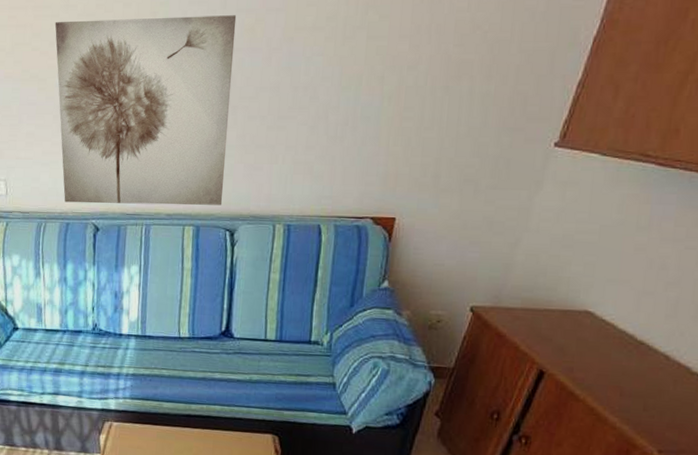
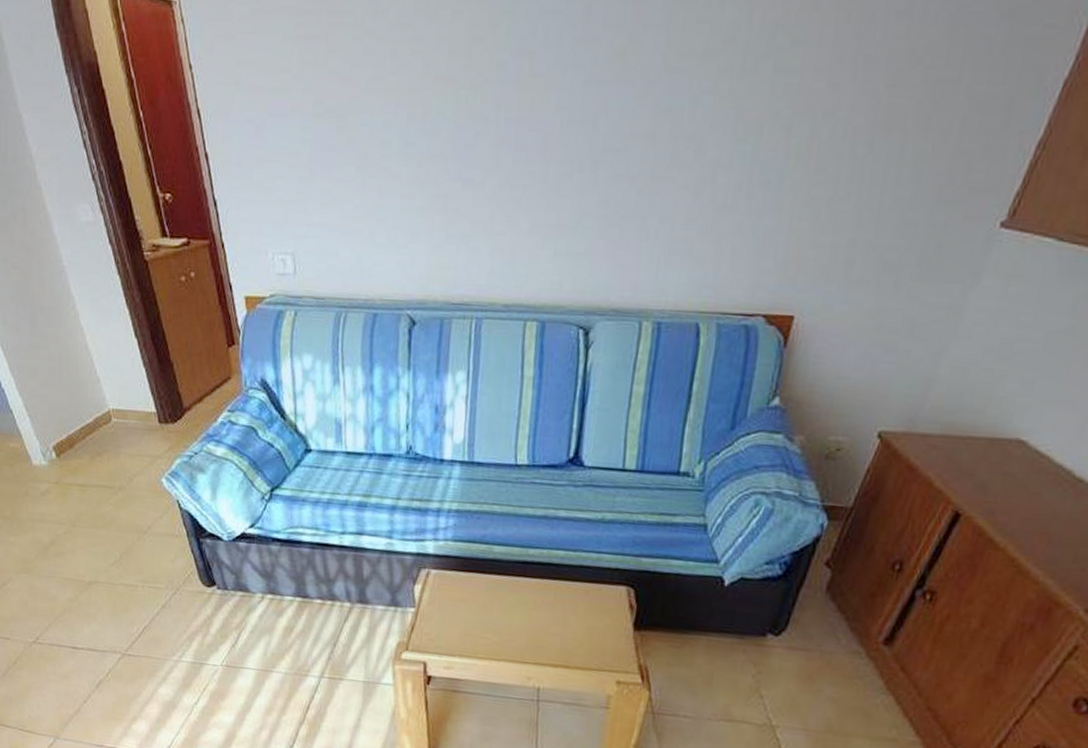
wall art: present [55,15,237,205] -> none [358,32,603,295]

